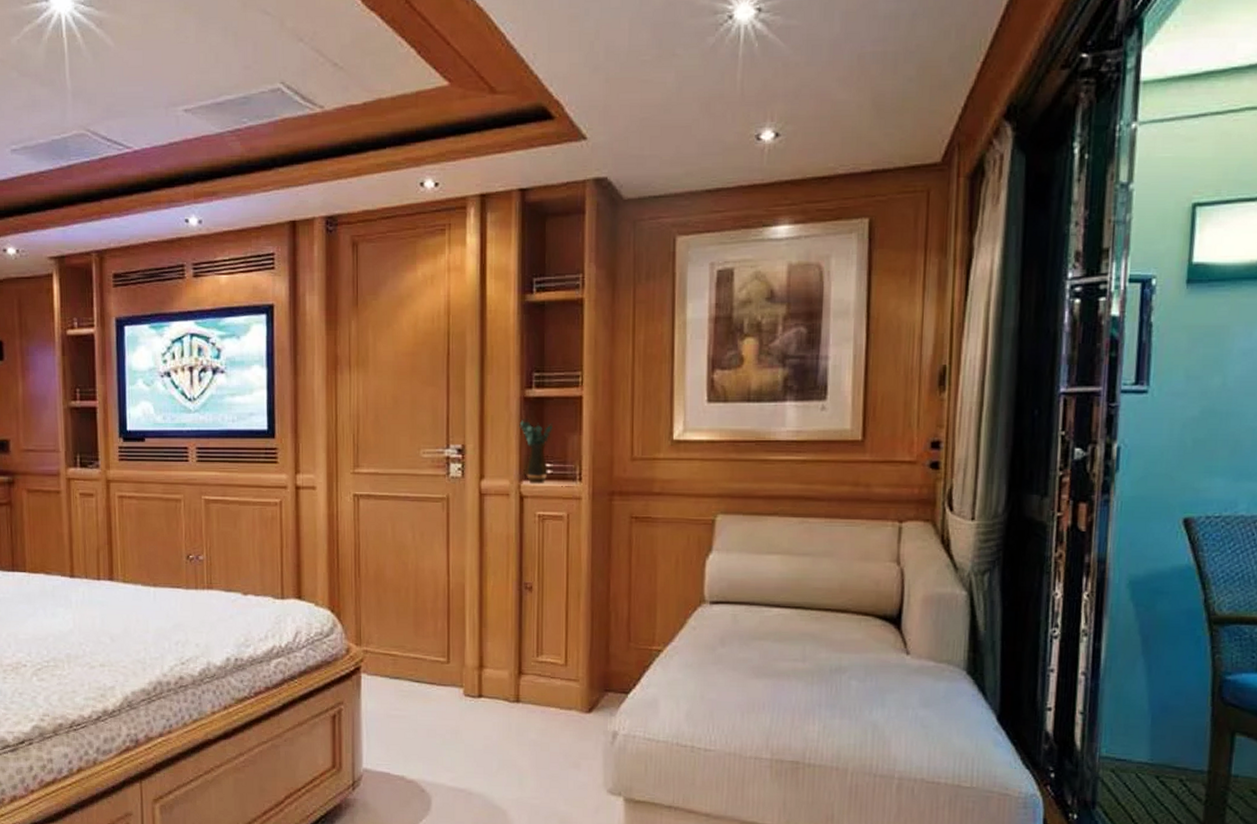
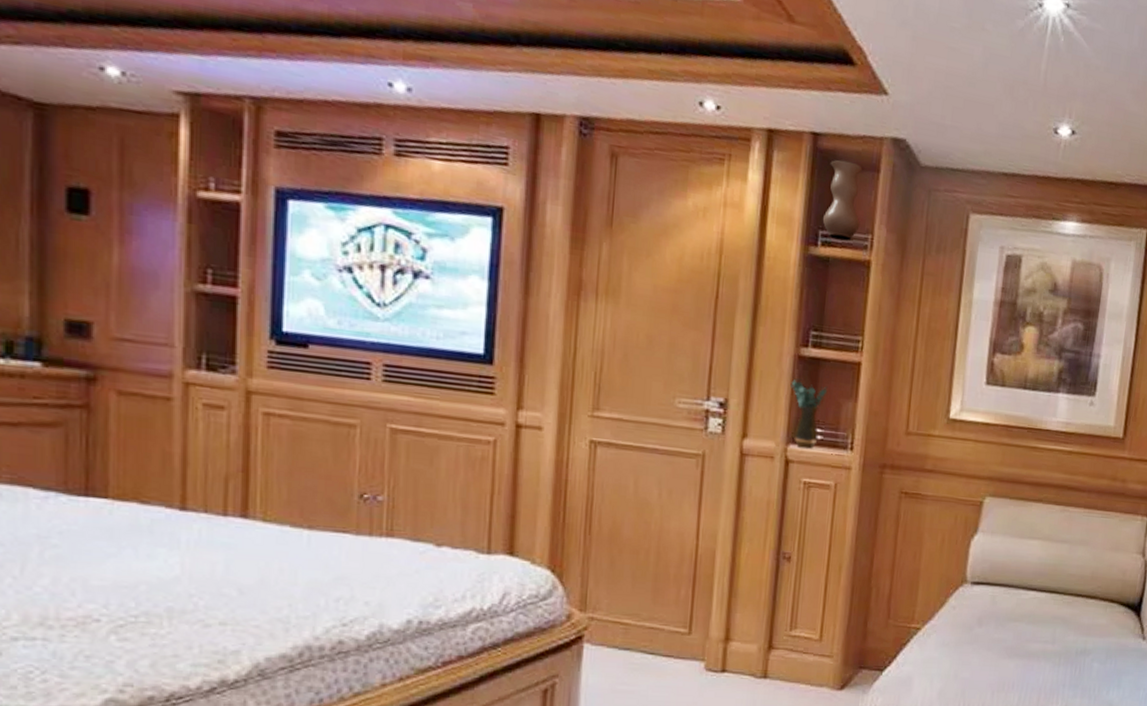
vase: none [535,209,571,284] -> present [822,159,863,242]

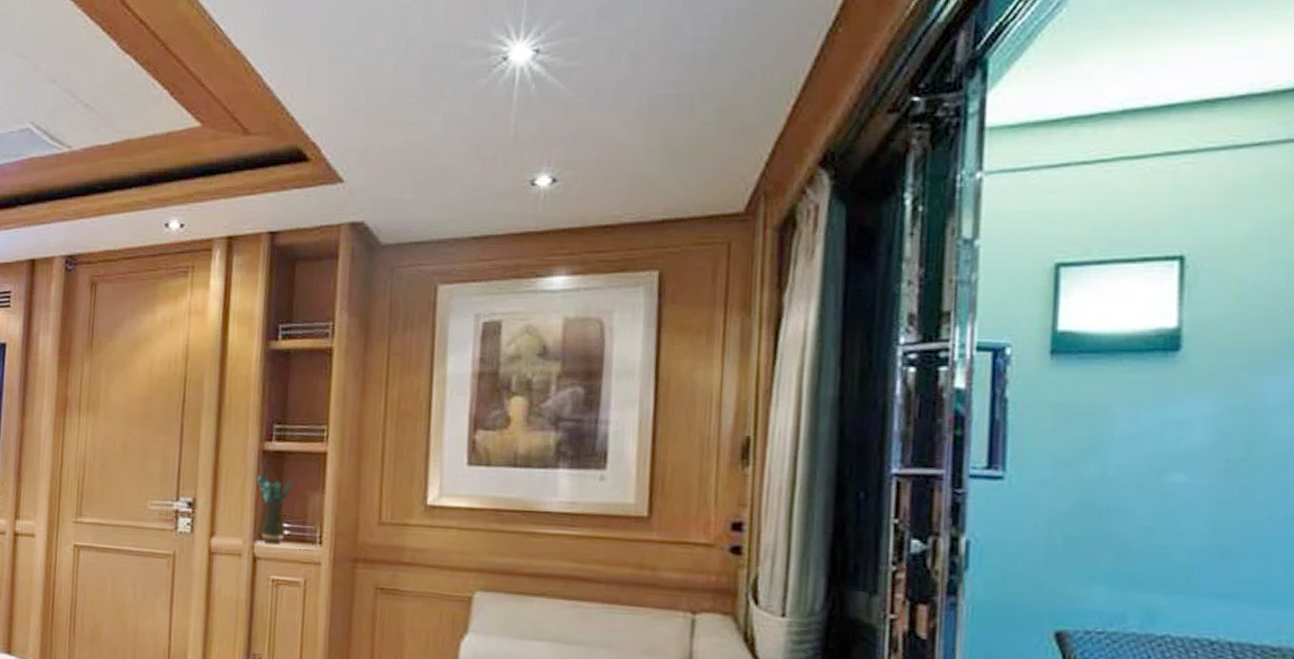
vase: present [822,159,863,242] -> none [282,253,321,331]

